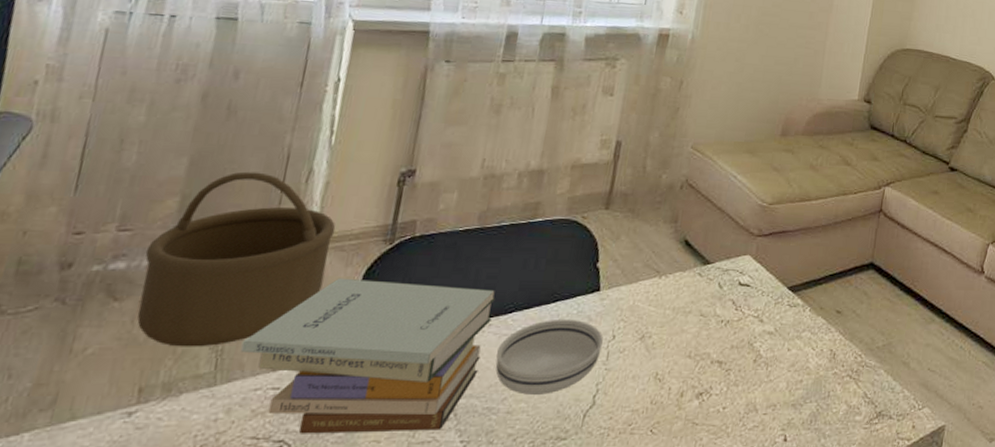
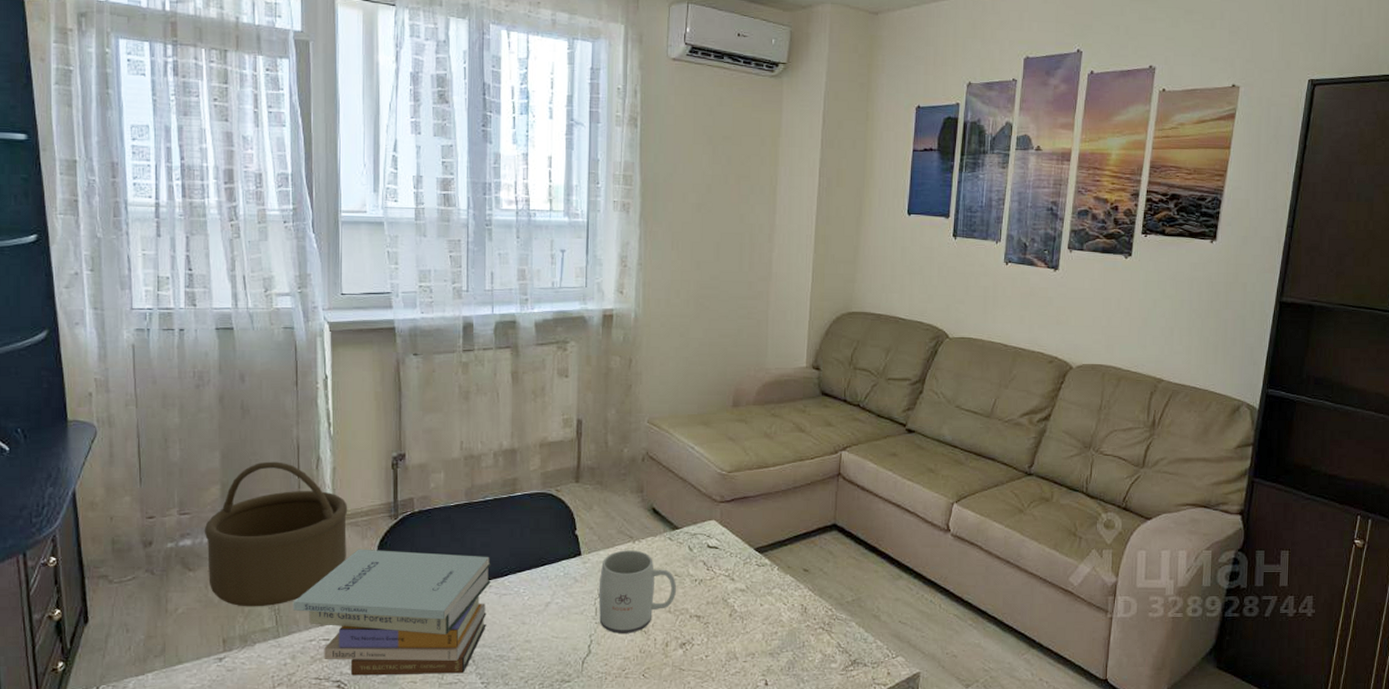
bowl: present [495,318,603,395] -> none [500,580,590,645]
mug: none [610,286,701,381] -> present [598,550,677,633]

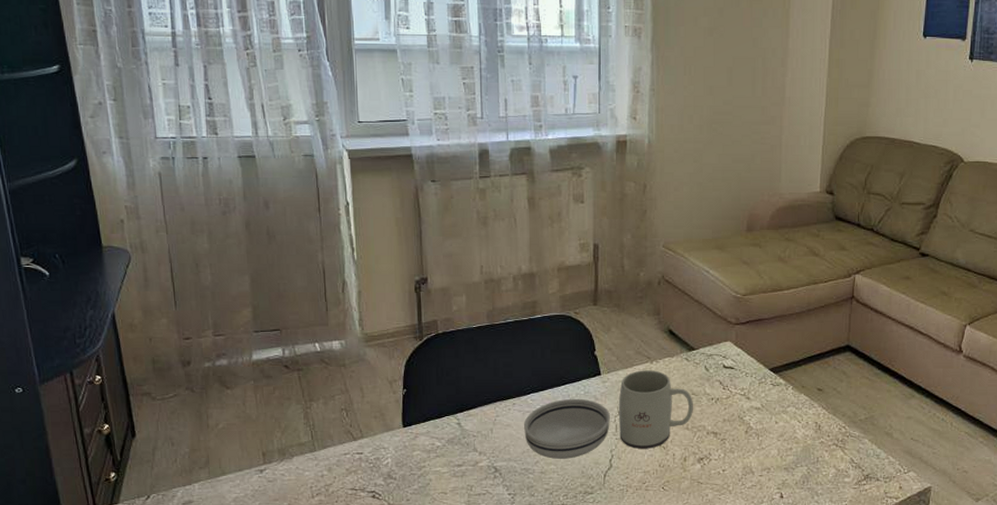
basket: present [204,461,348,607] -> none [238,285,375,423]
books: present [293,549,491,676] -> none [326,368,514,487]
bowl: none [500,580,590,645] -> present [524,398,610,459]

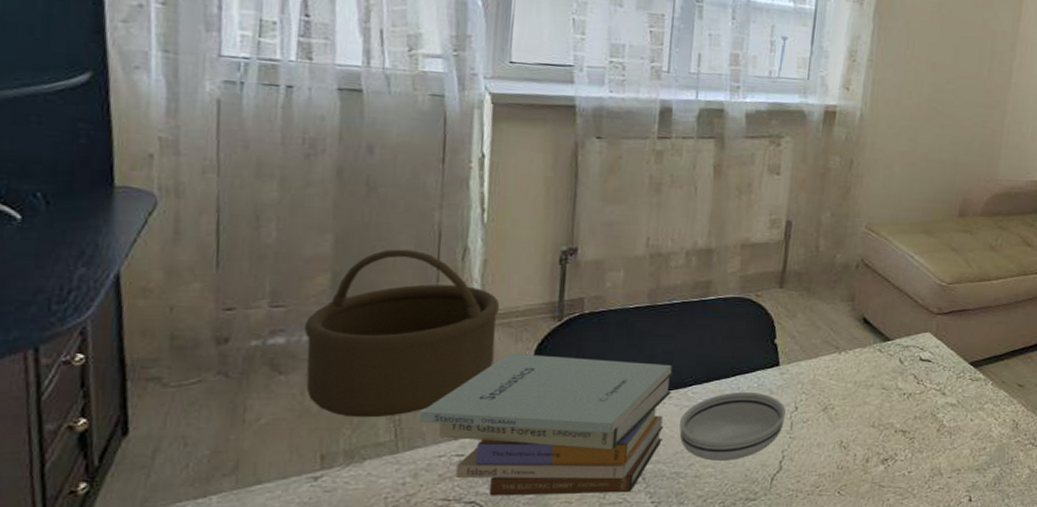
basket: none [238,285,375,423] -> present [303,249,500,418]
books: none [326,368,514,487] -> present [418,353,673,496]
mug: present [618,370,694,449] -> none [794,361,883,449]

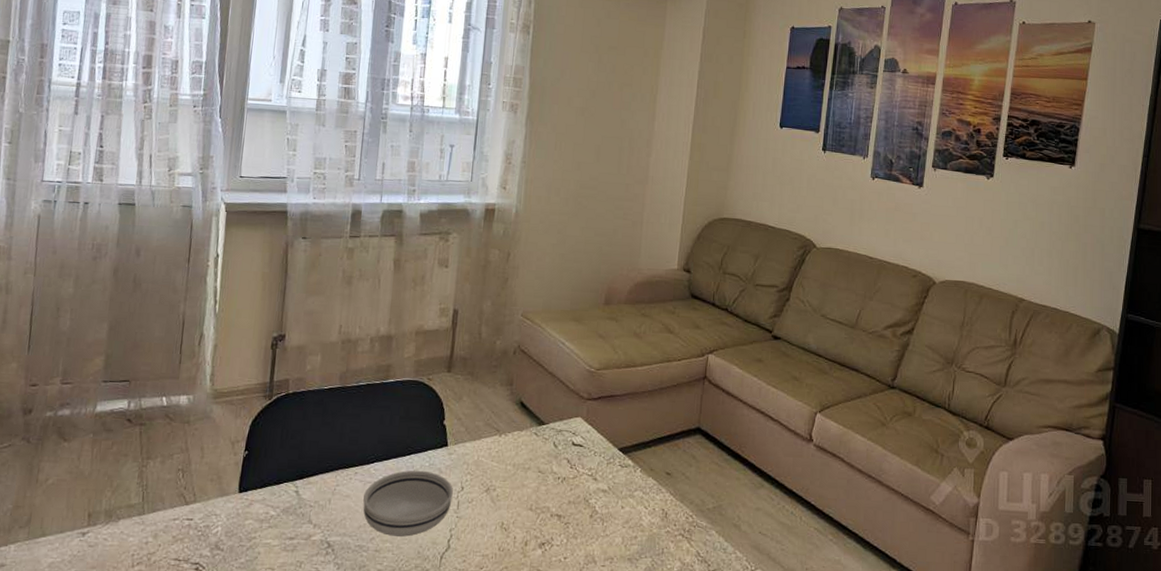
basket: present [303,249,500,418] -> none [81,335,225,482]
books: present [418,353,673,496] -> none [160,427,359,563]

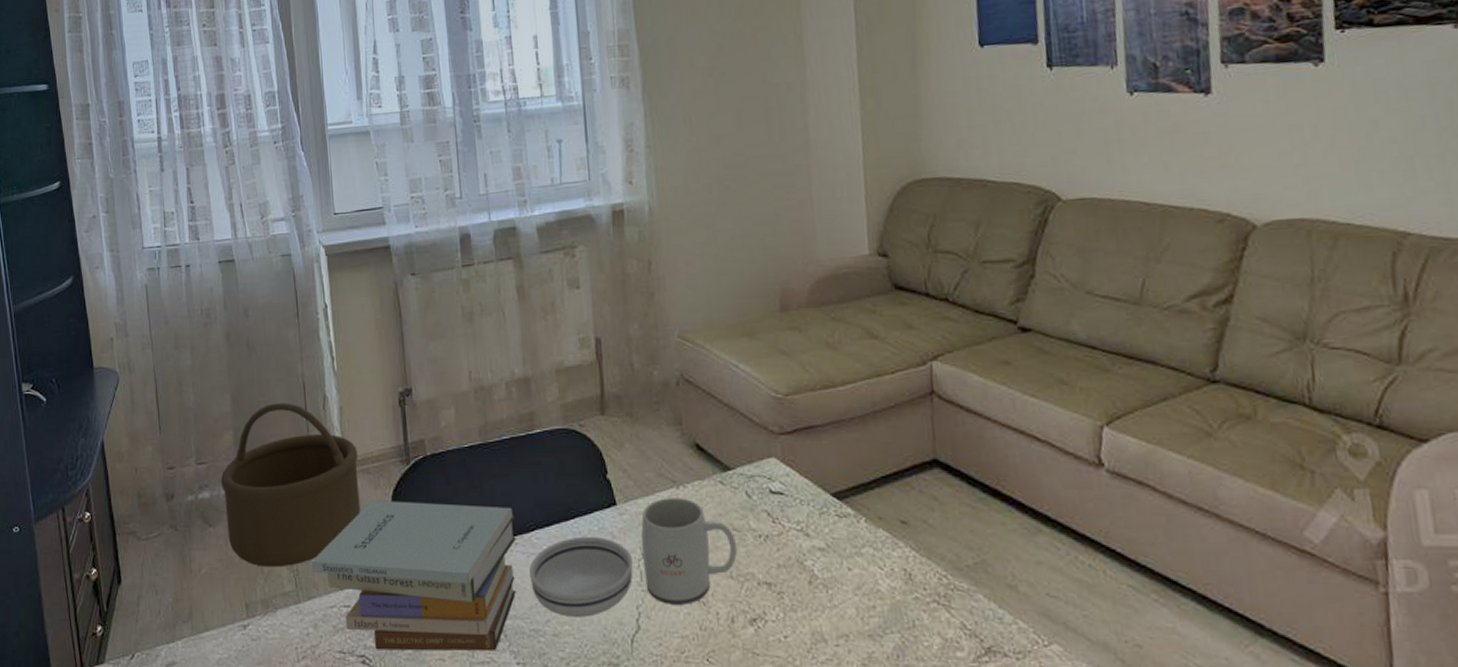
basket: none [81,335,225,482] -> present [220,402,361,568]
books: none [160,427,359,563] -> present [310,499,516,651]
mug: none [460,443,540,530] -> present [640,498,738,605]

